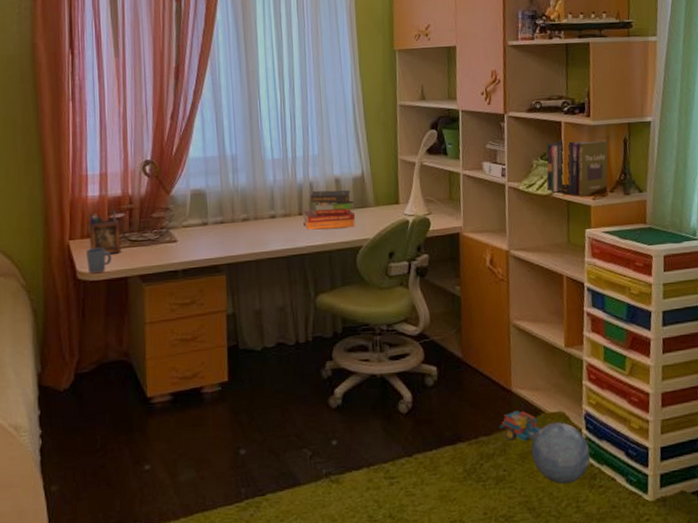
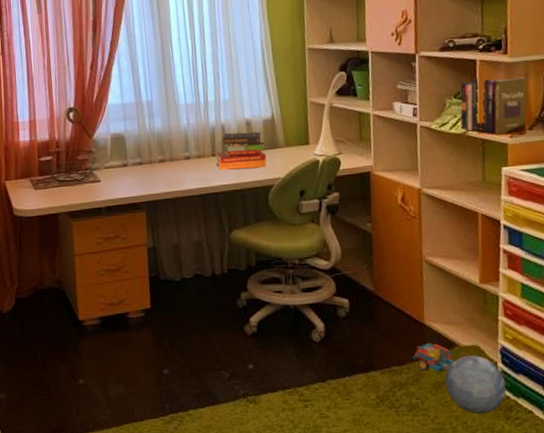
mug: present [85,247,112,274] -> none [20,187,43,211]
desk organizer: present [88,208,121,254] -> none [20,152,51,193]

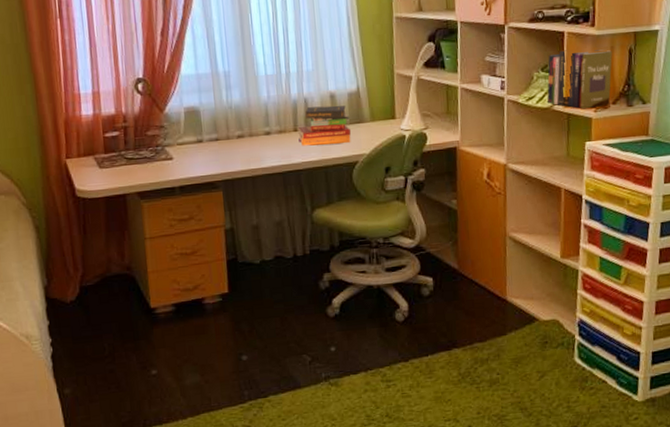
toy truck: present [412,343,455,373] -> none [494,319,535,348]
ball: present [445,354,507,415] -> none [524,328,583,387]

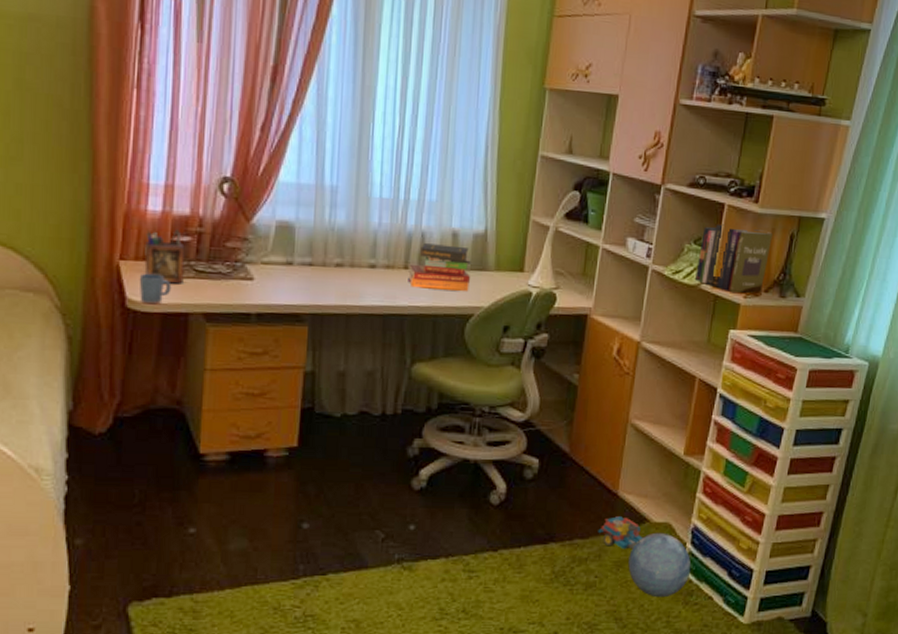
desk organizer: none [83,127,118,172] -> present [144,229,185,284]
mug: none [83,165,110,192] -> present [139,273,172,305]
toy truck: none [494,319,535,348] -> present [598,516,643,550]
ball: none [524,328,583,387] -> present [628,532,692,598]

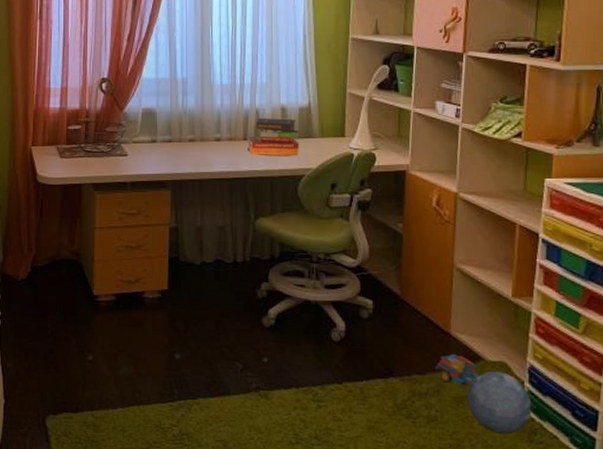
mug: present [139,273,172,305] -> none [45,155,69,179]
desk organizer: present [144,229,185,284] -> none [49,120,77,162]
books: present [695,224,772,294] -> none [505,83,578,145]

